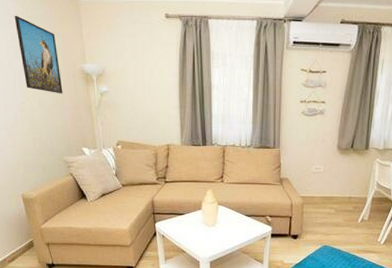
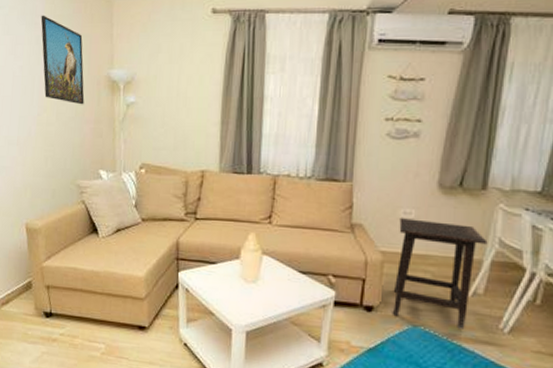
side table: none [310,172,370,245] -> present [392,218,488,330]

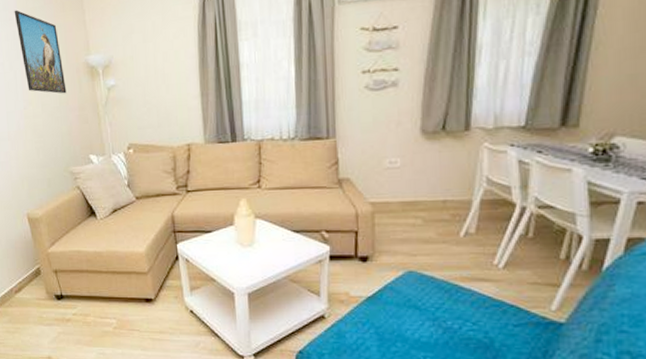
side table: present [392,218,488,330] -> none [386,167,475,269]

